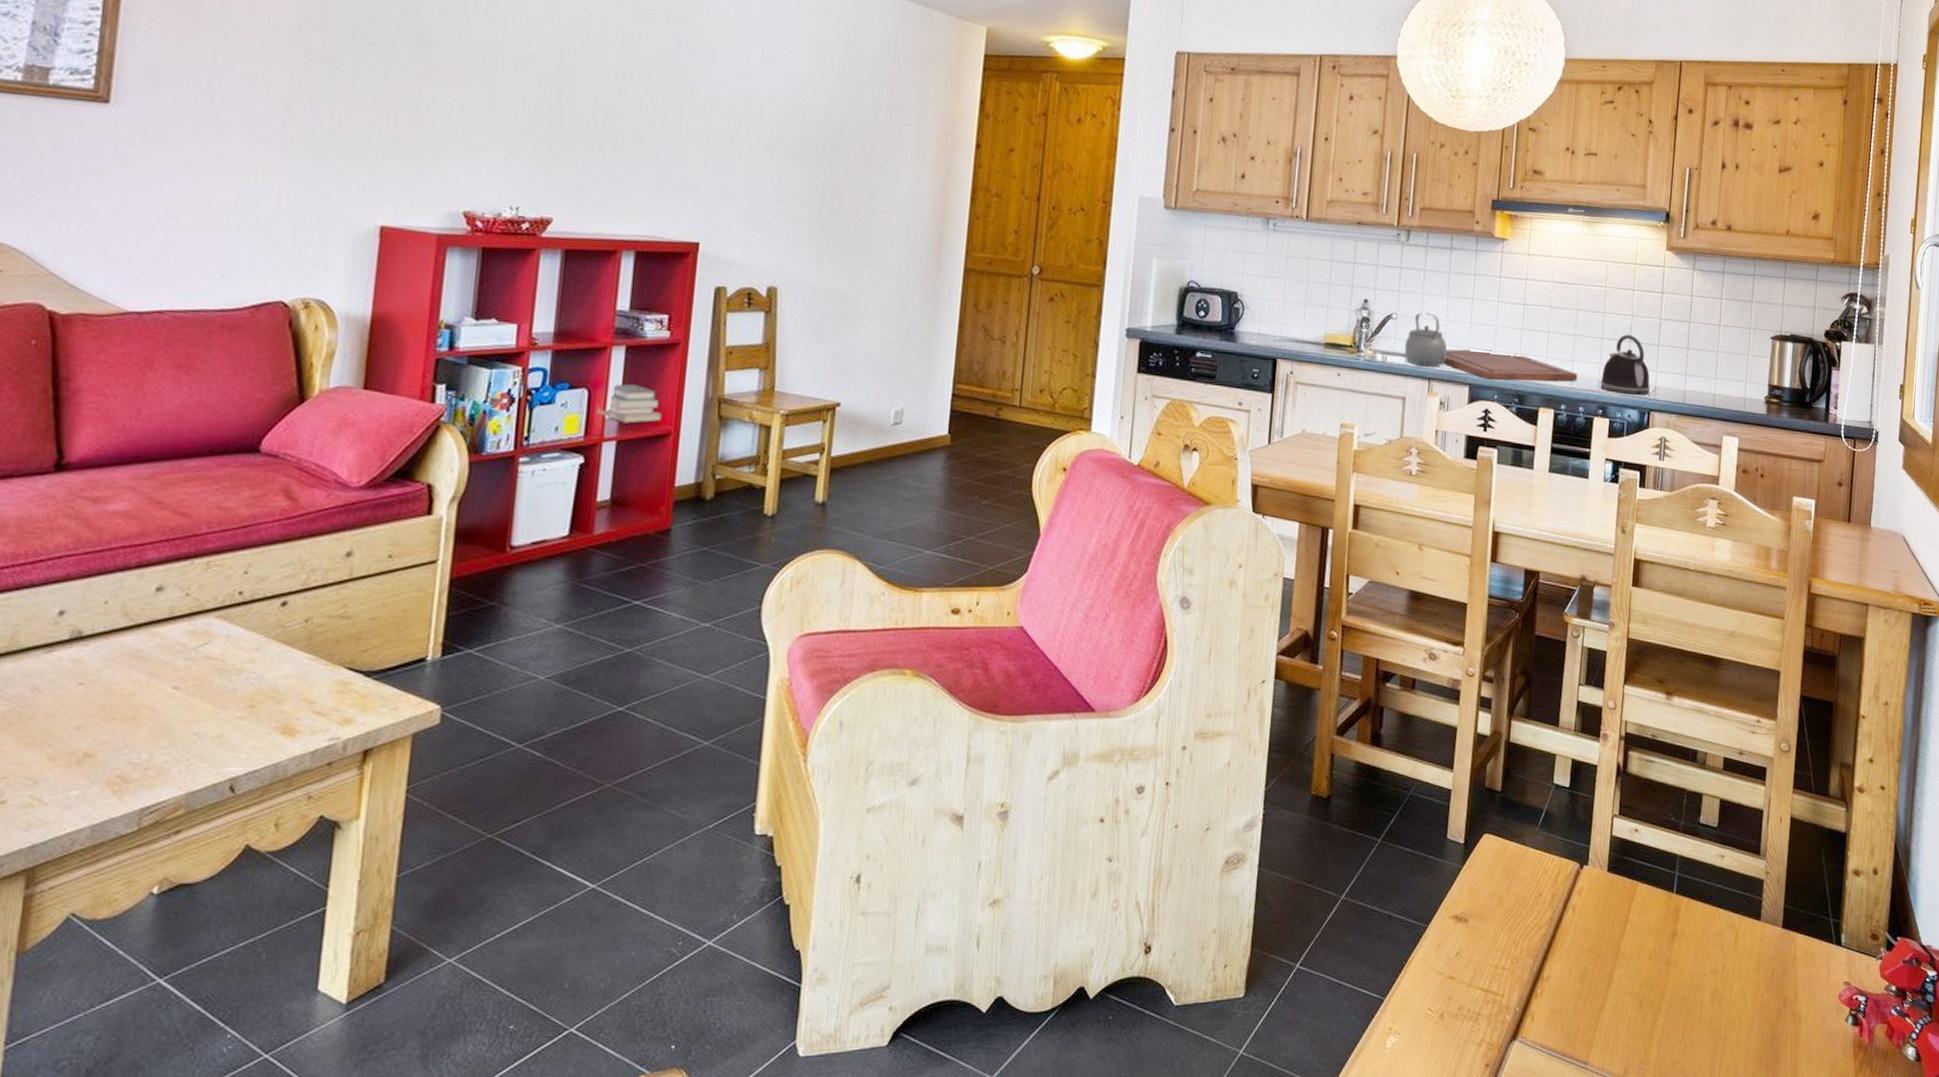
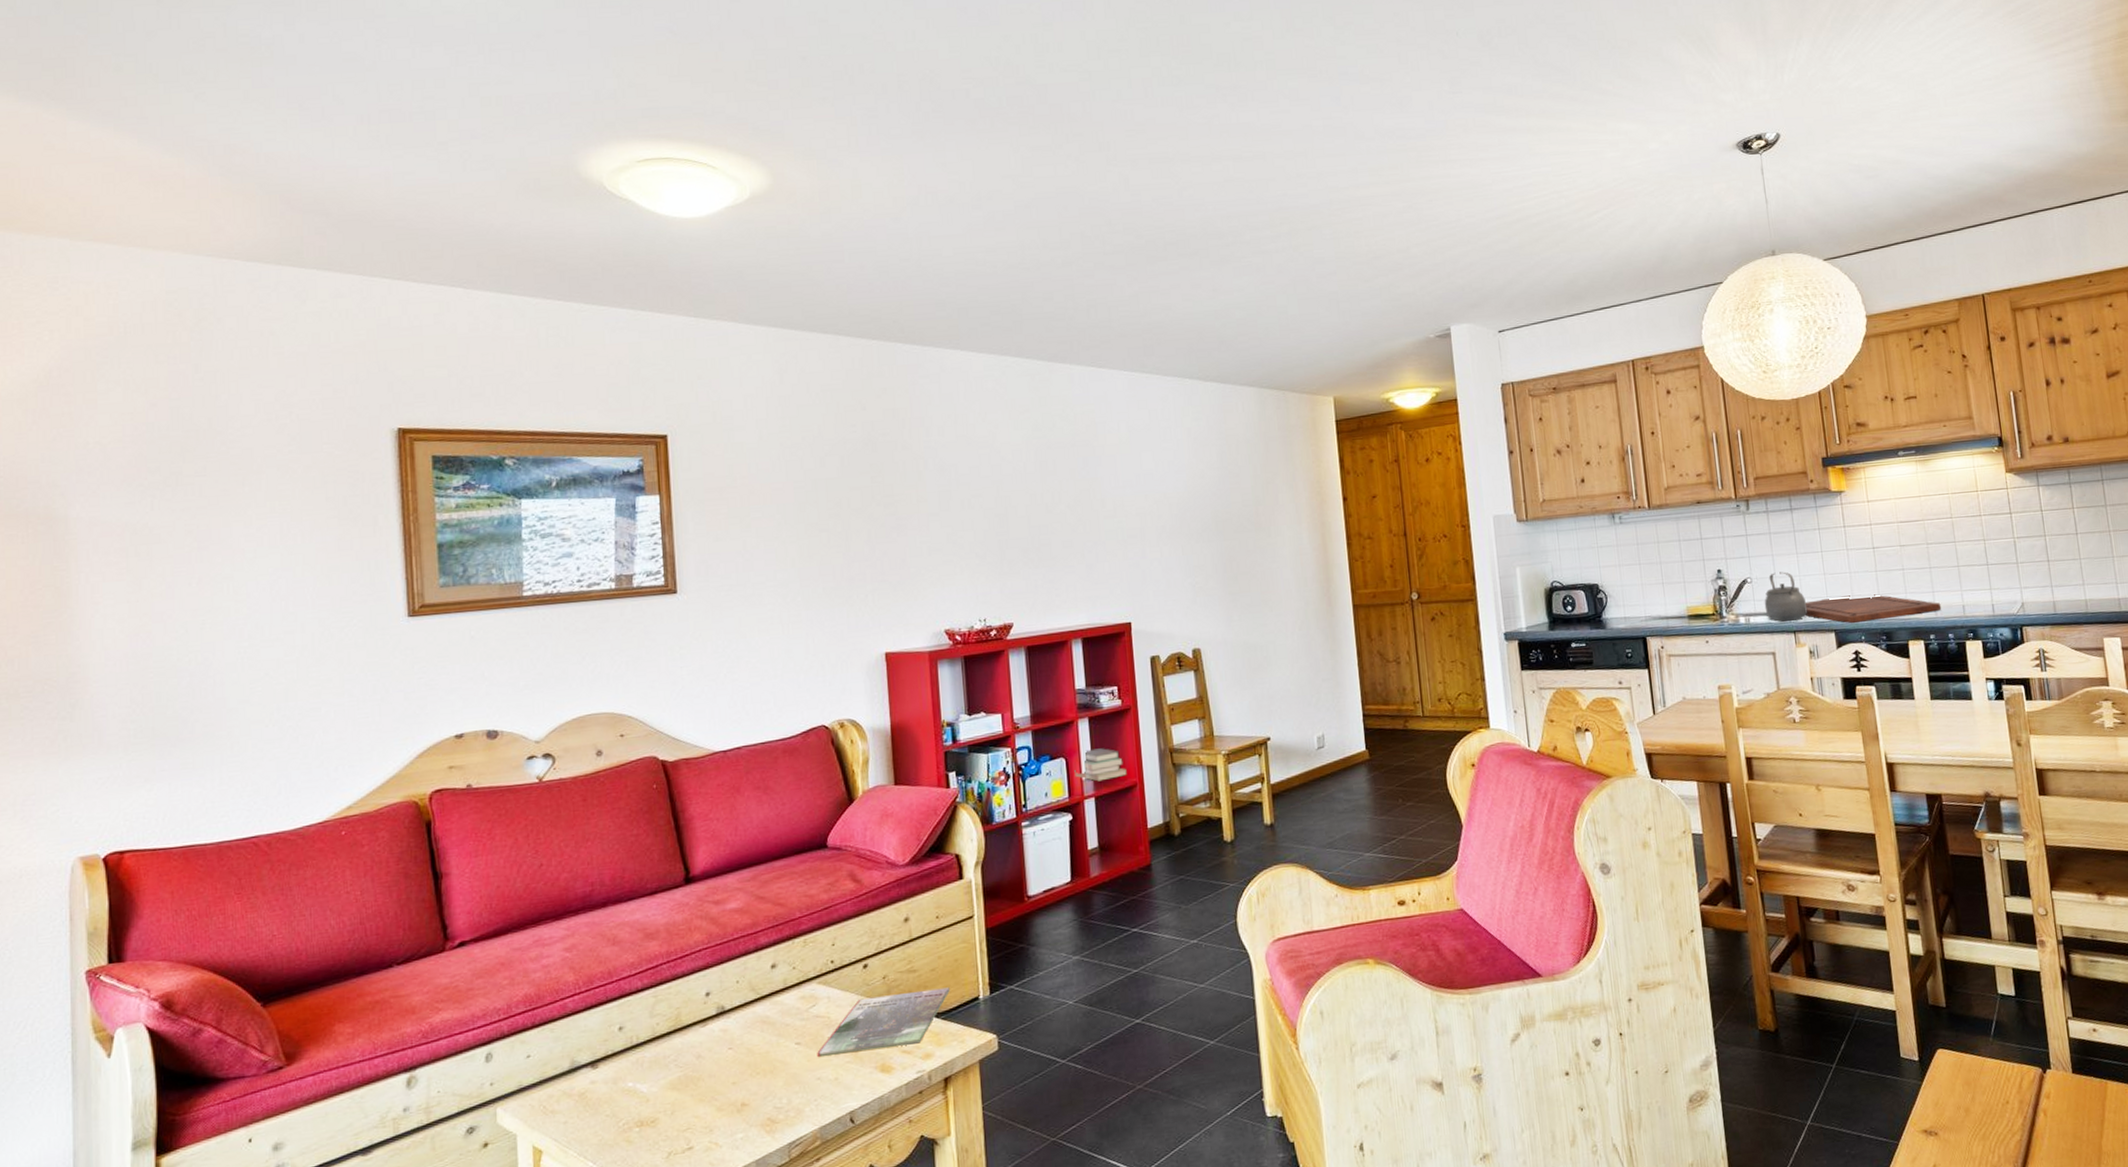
magazine: none [199,641,390,707] -> present [817,987,950,1057]
kettle: present [1600,334,1651,396] -> none [1965,558,2018,616]

